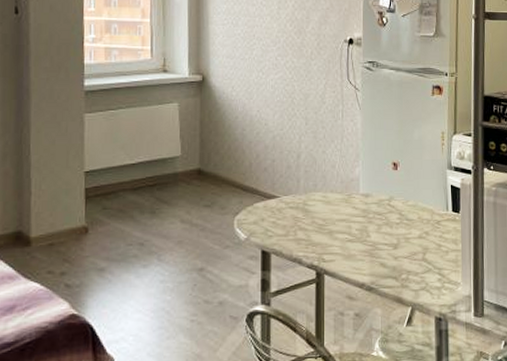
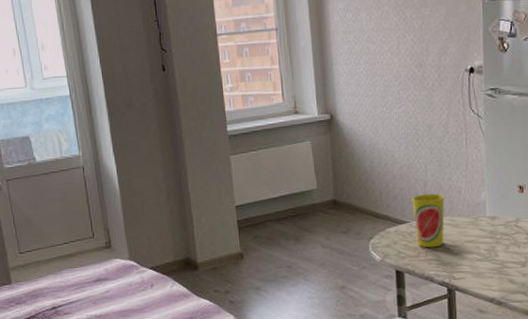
cup: none [283,167,318,226] -> present [412,193,445,248]

